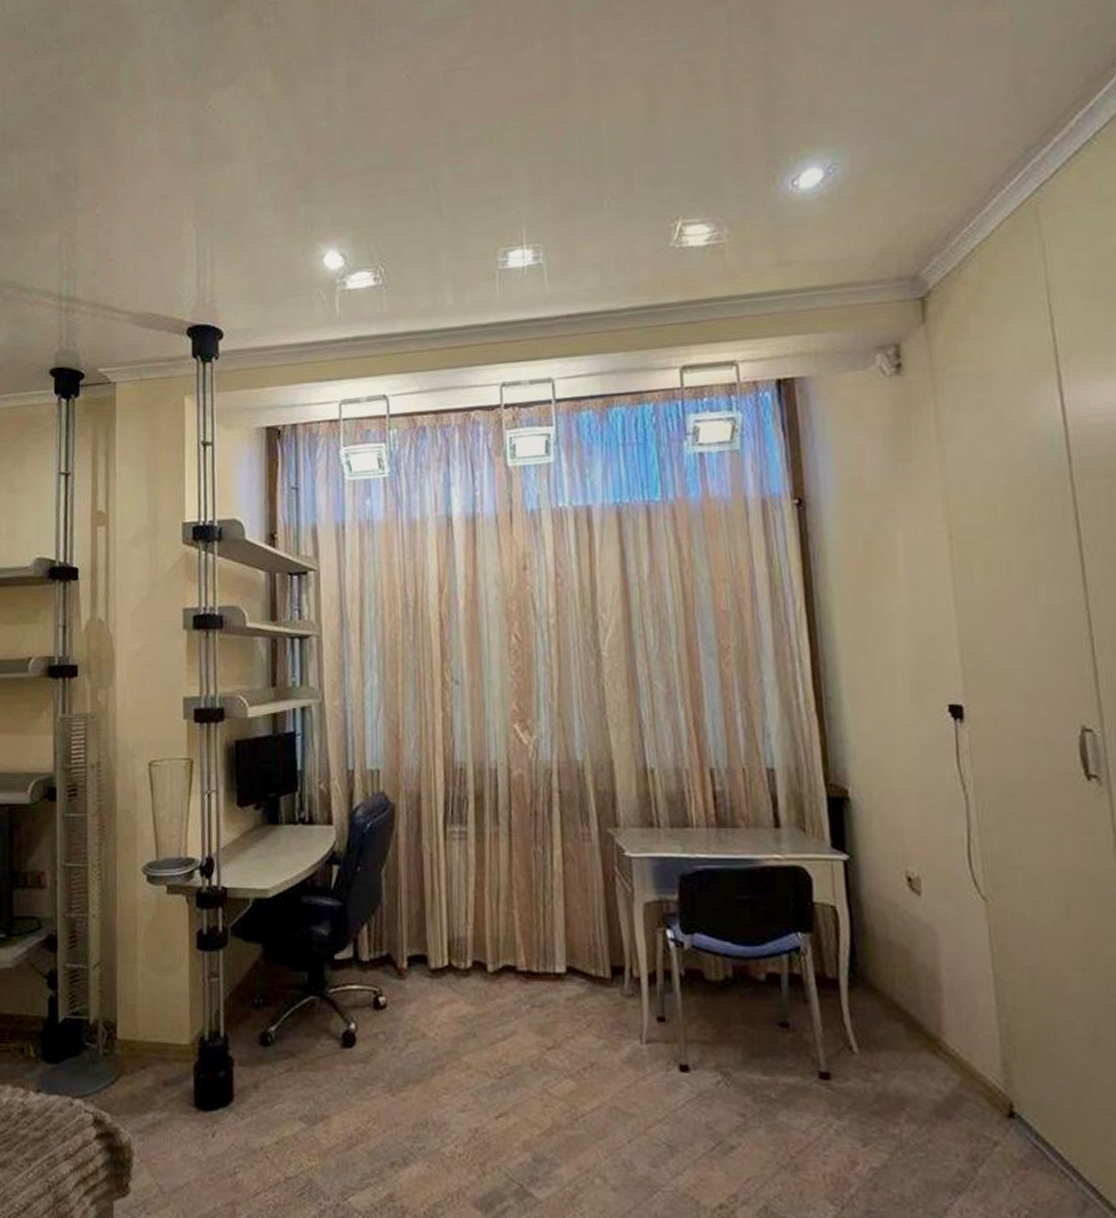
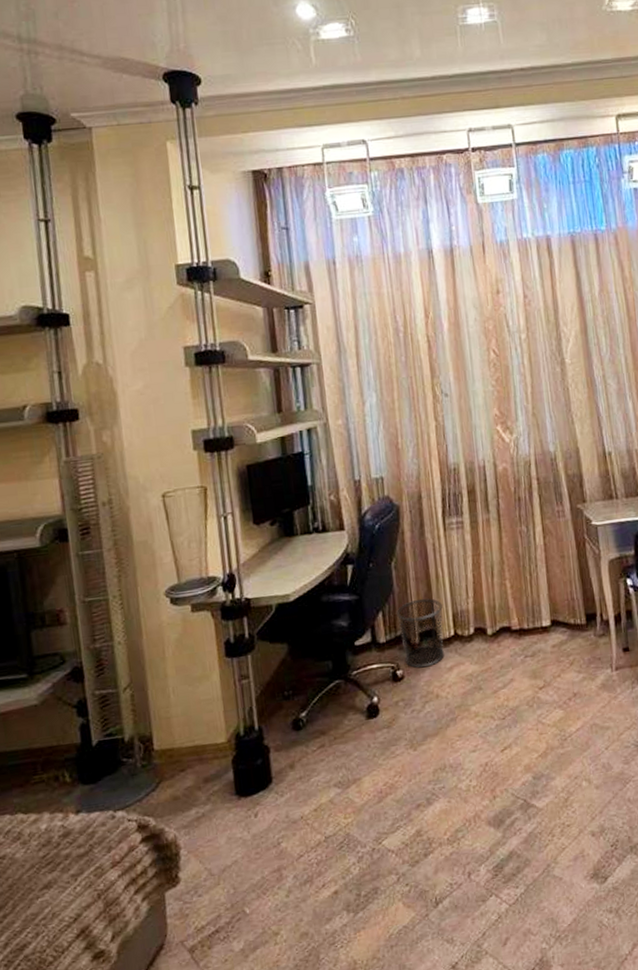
waste bin: none [384,917,437,999] -> present [397,598,445,668]

